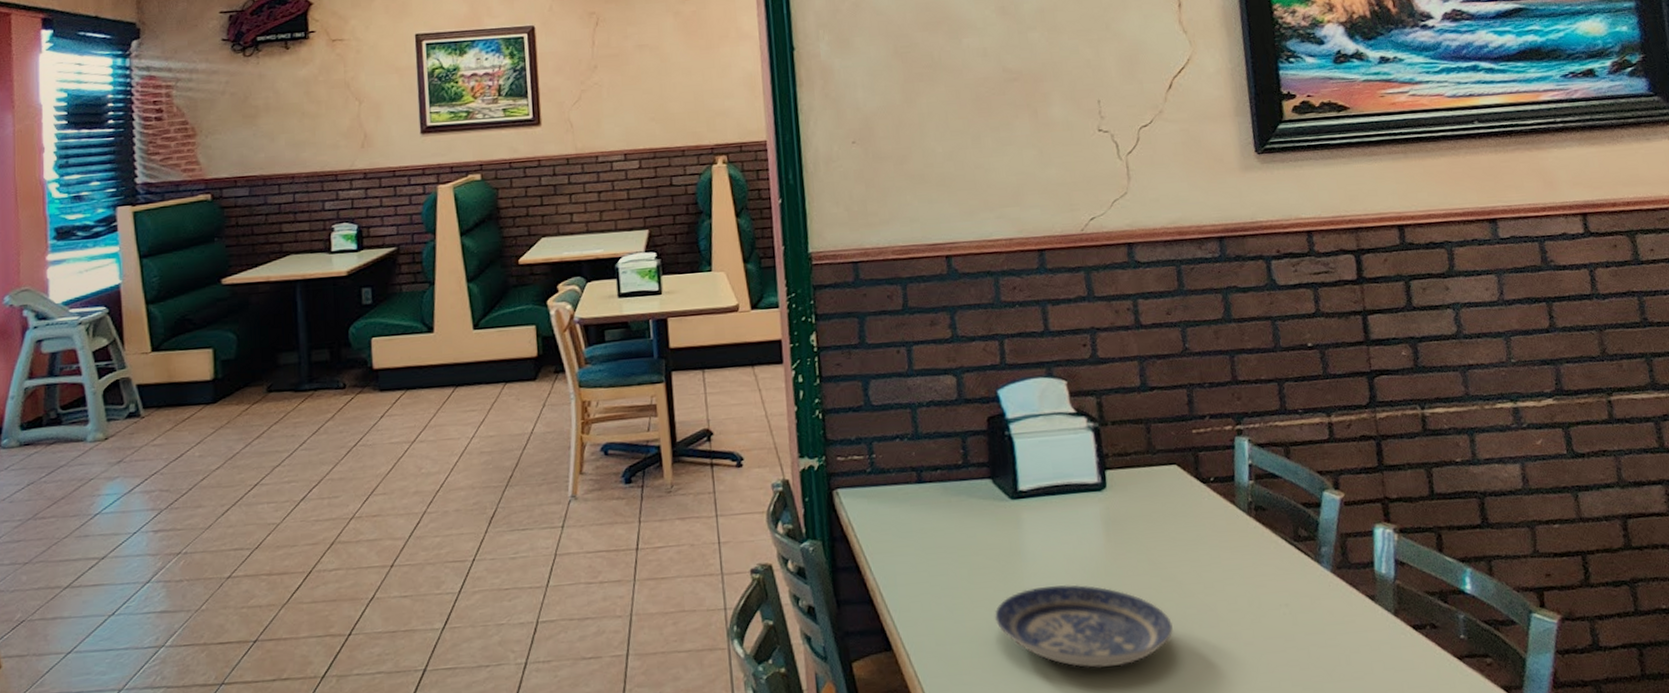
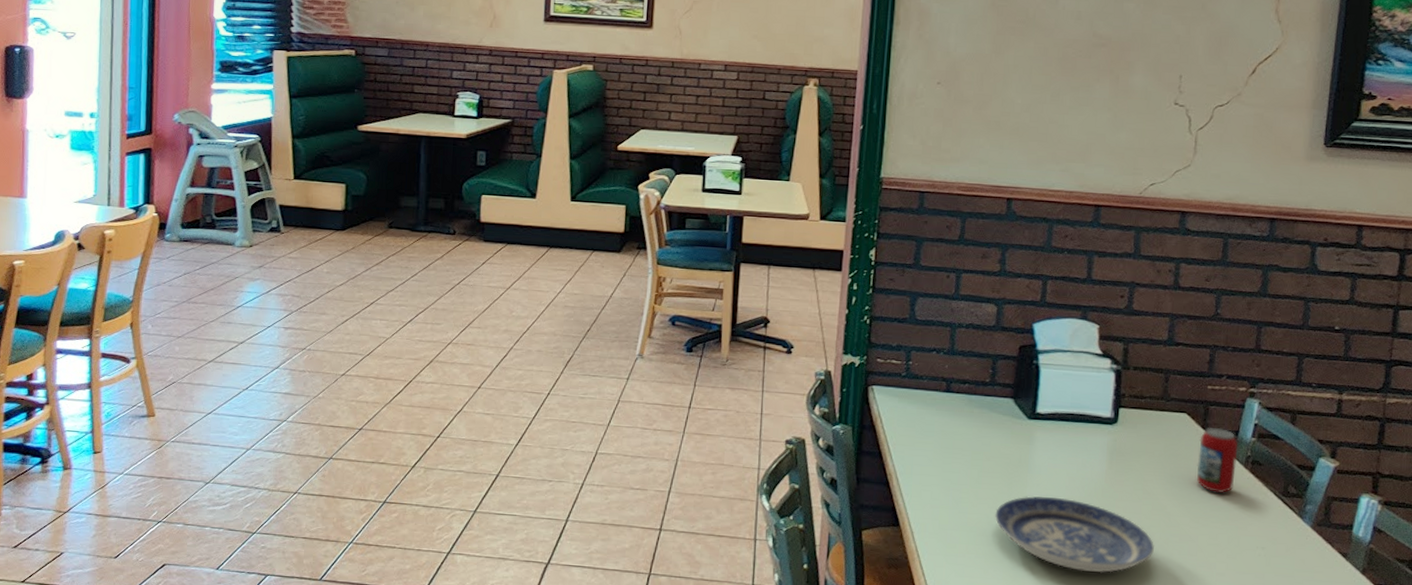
beverage can: none [1195,474,1242,550] -> present [1197,426,1238,493]

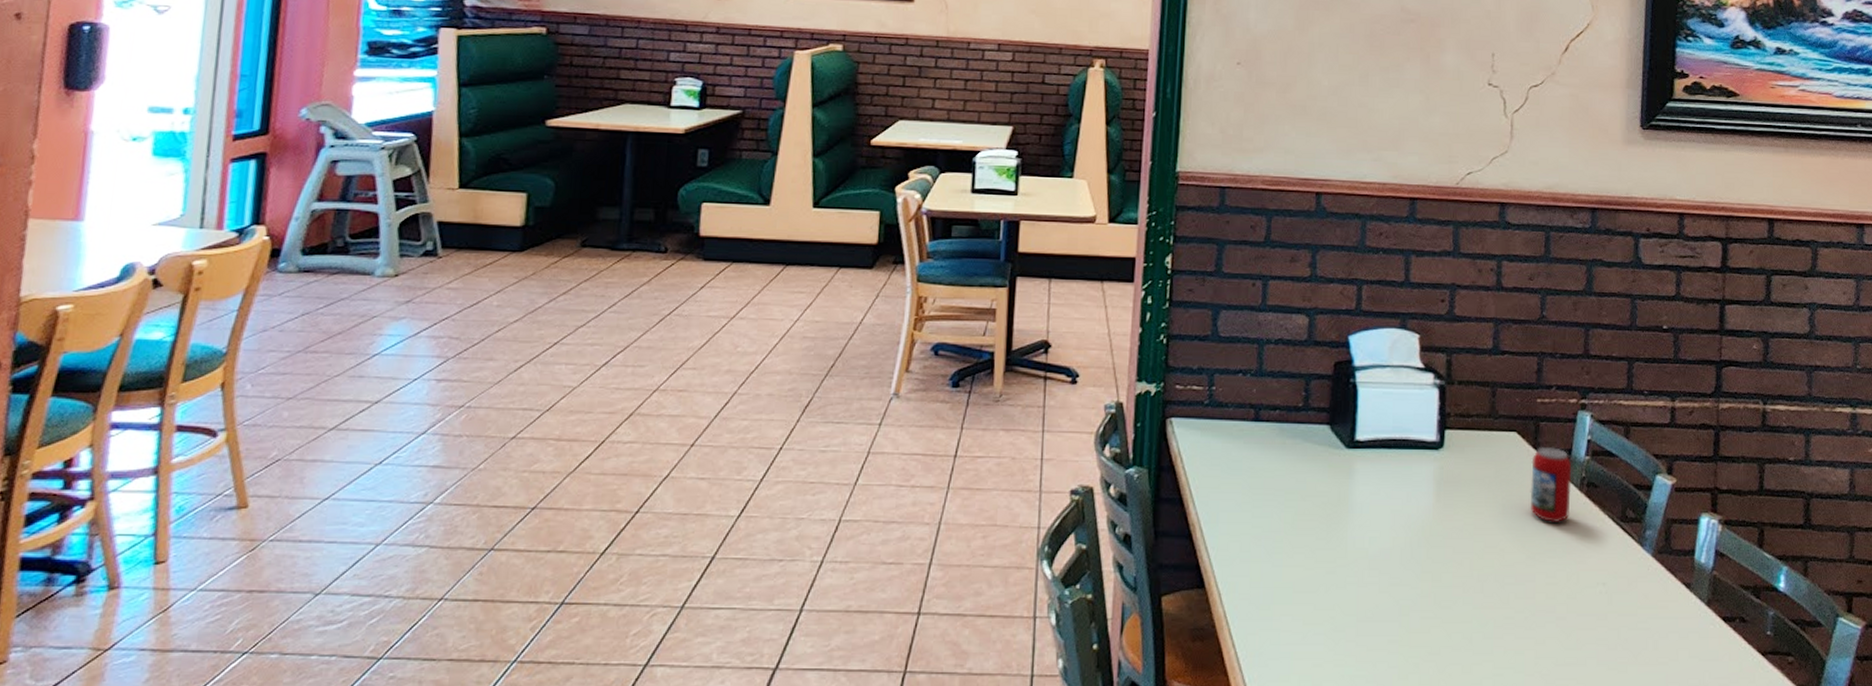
plate: present [994,496,1154,573] -> none [1312,540,1489,628]

